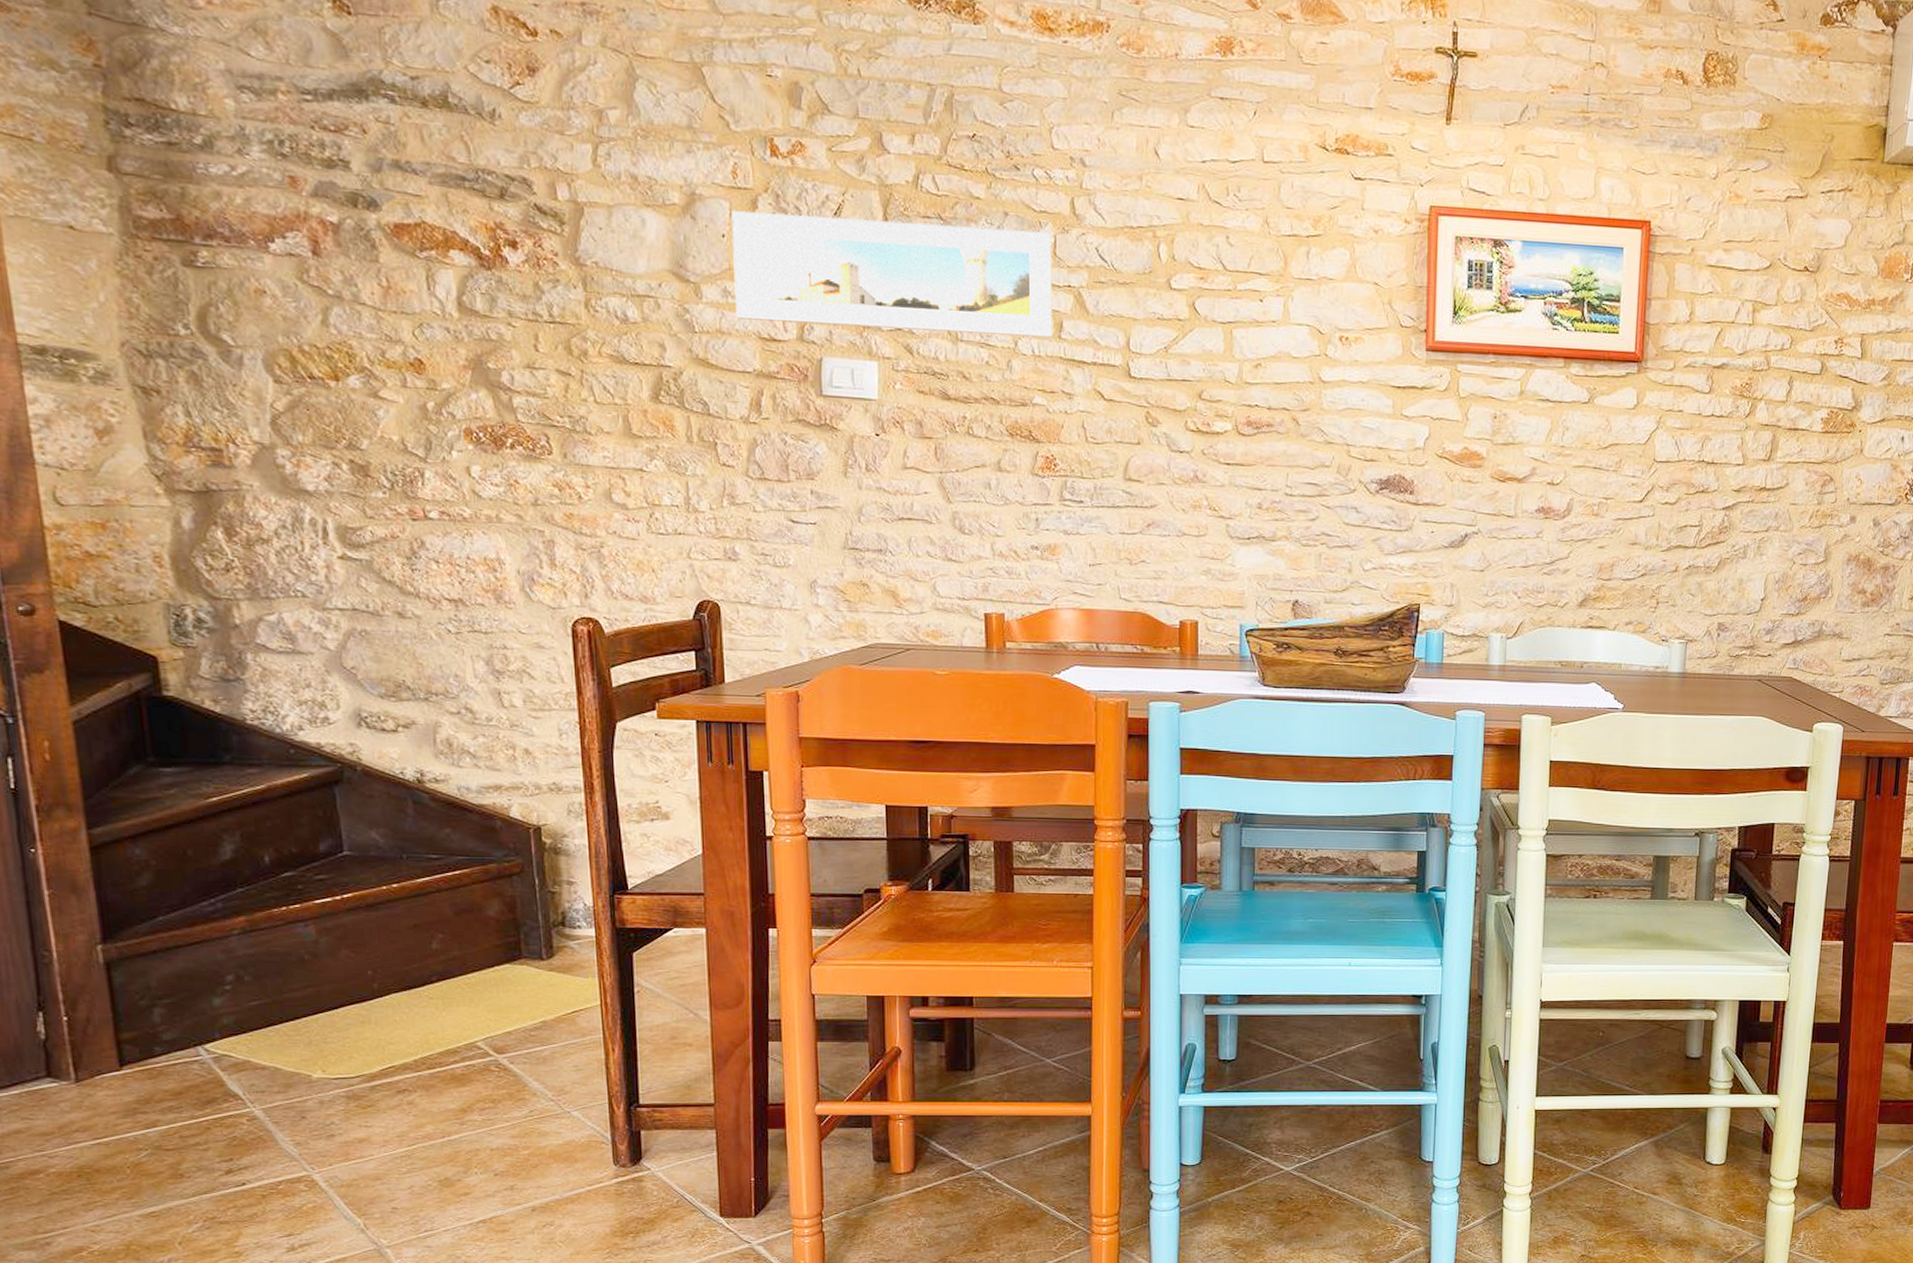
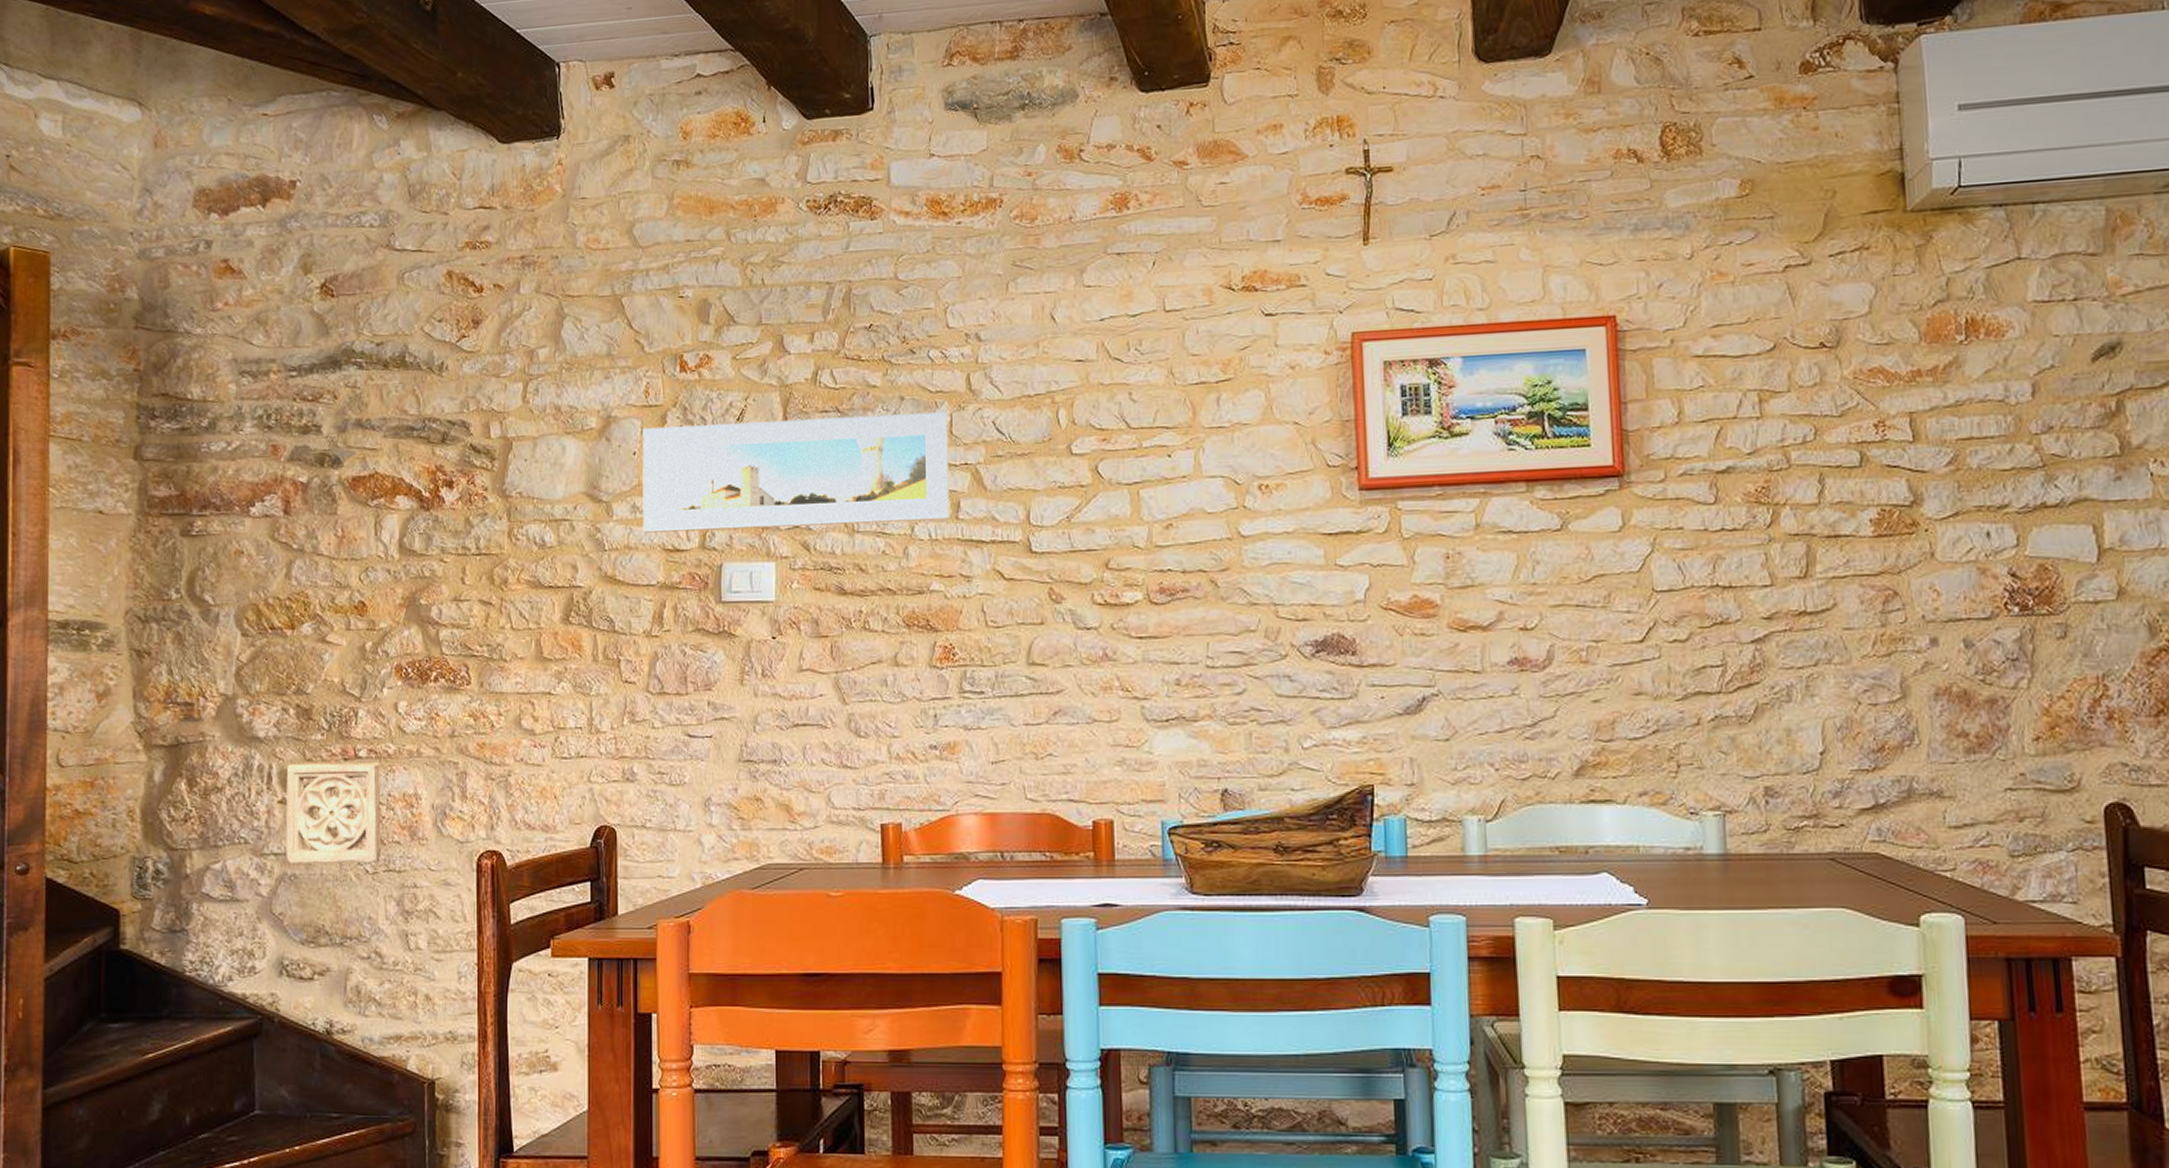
wall ornament: none [344,520,465,624] -> present [285,762,382,864]

